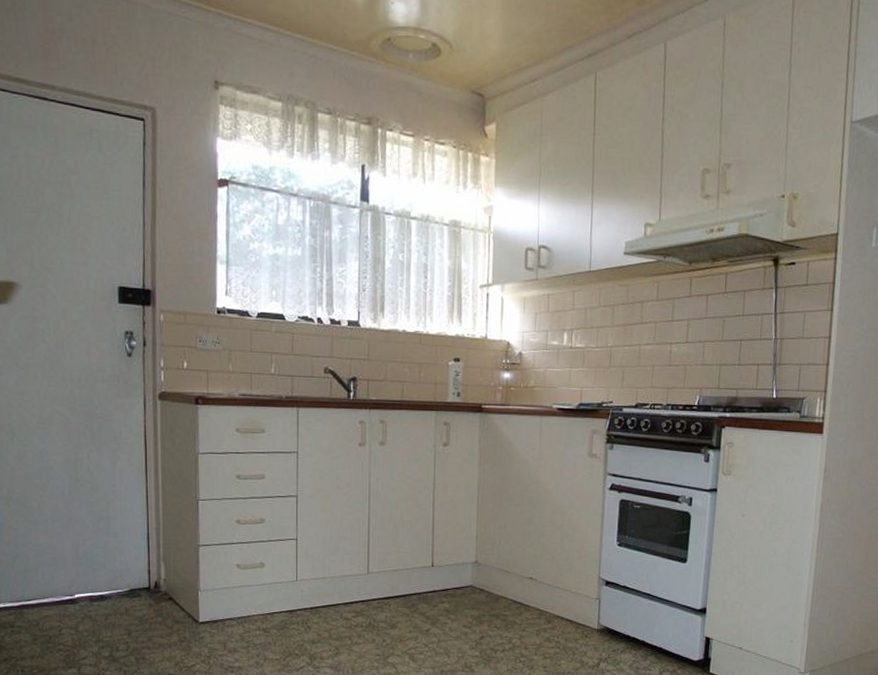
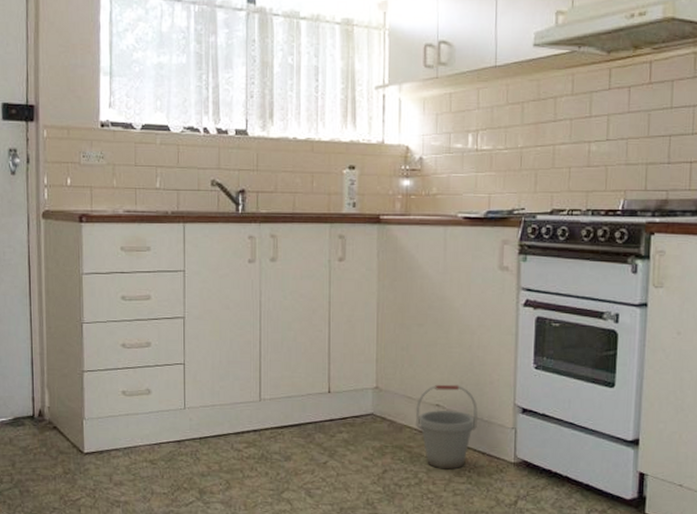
bucket: none [510,559,567,636] -> present [415,384,478,470]

